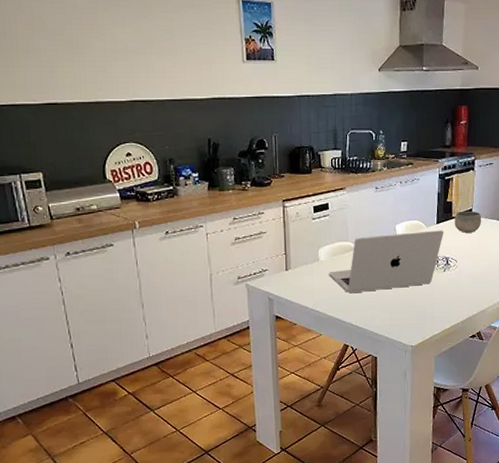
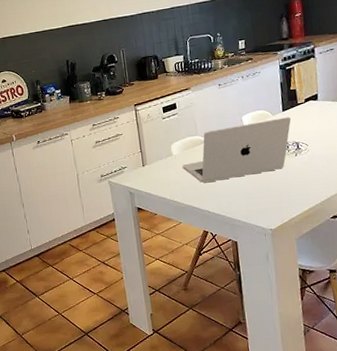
bowl: present [454,210,482,233] -> none [300,96,330,118]

